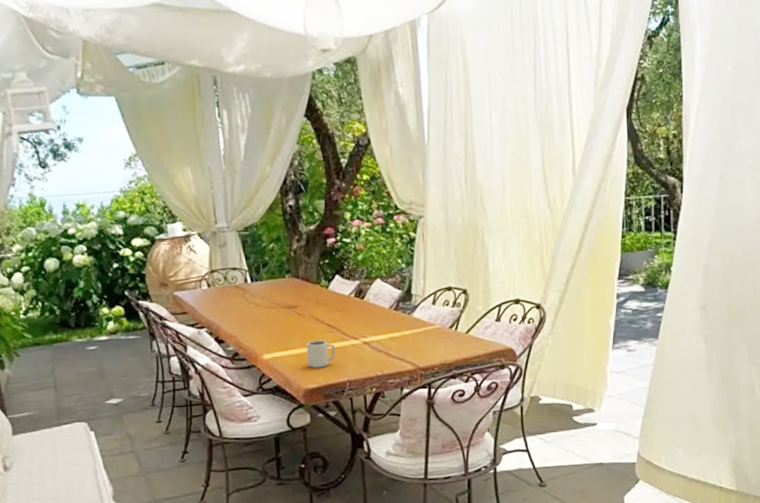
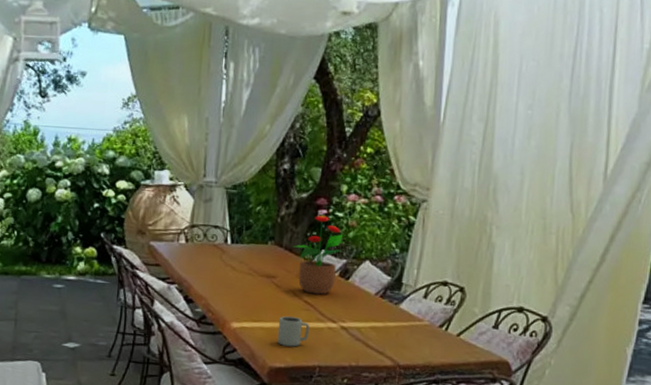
potted flower: none [309,243,354,317] -> present [293,215,344,295]

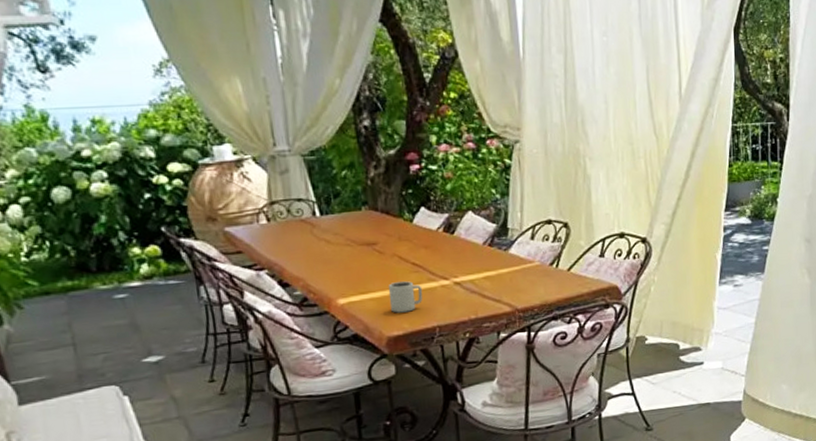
potted flower: present [293,215,344,295] -> none [390,170,443,255]

